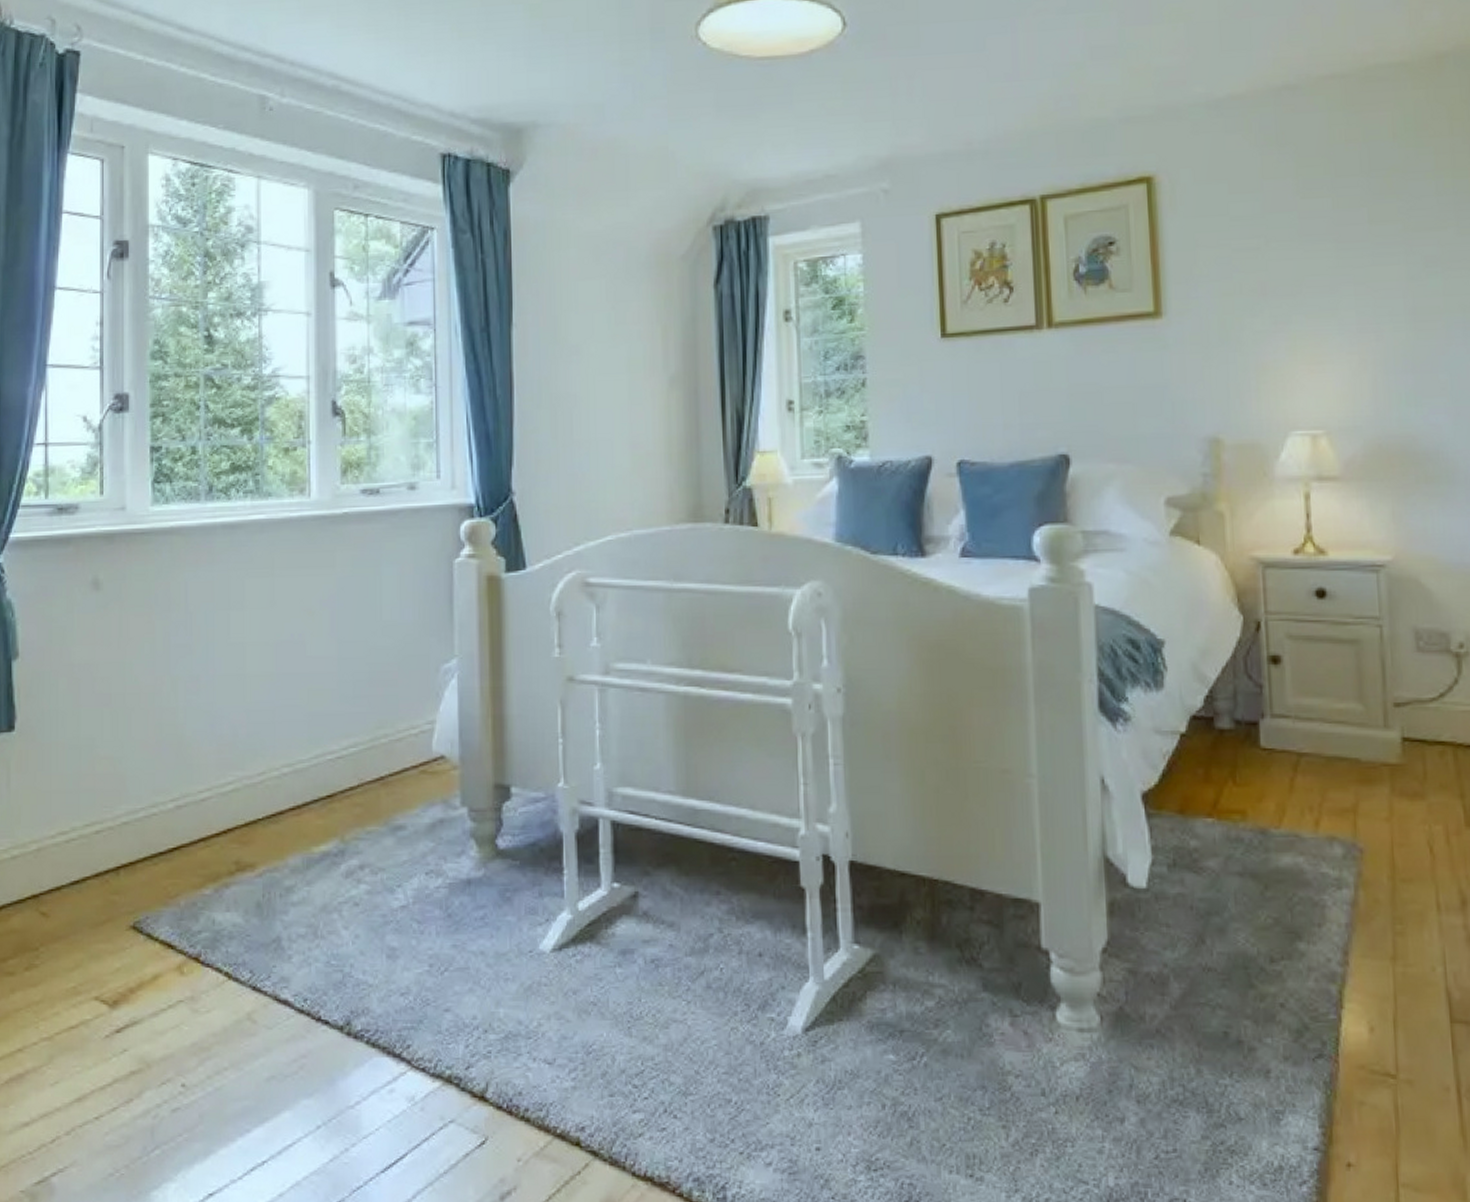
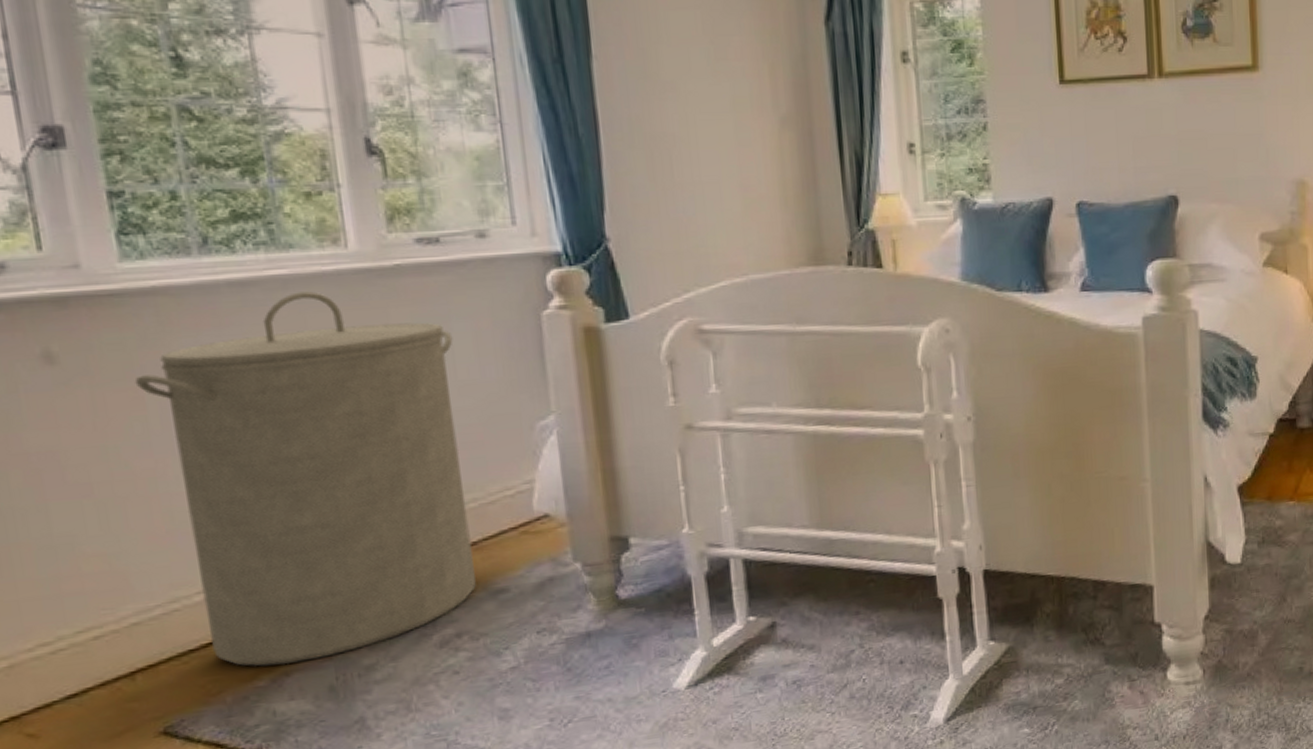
laundry hamper: none [150,535,382,877] -> present [134,291,476,667]

